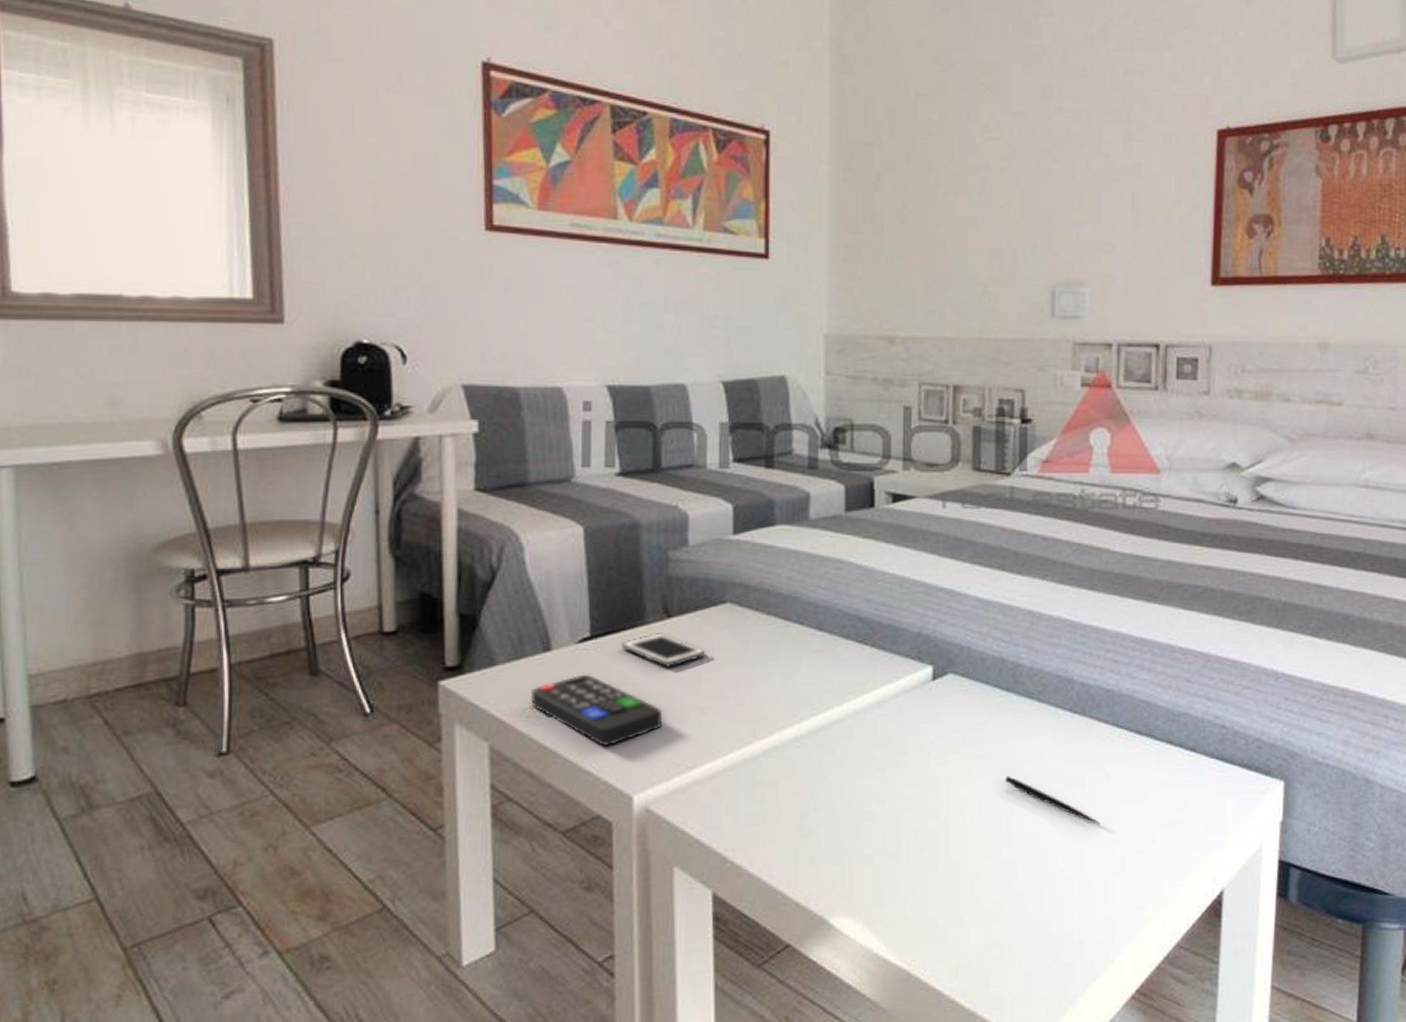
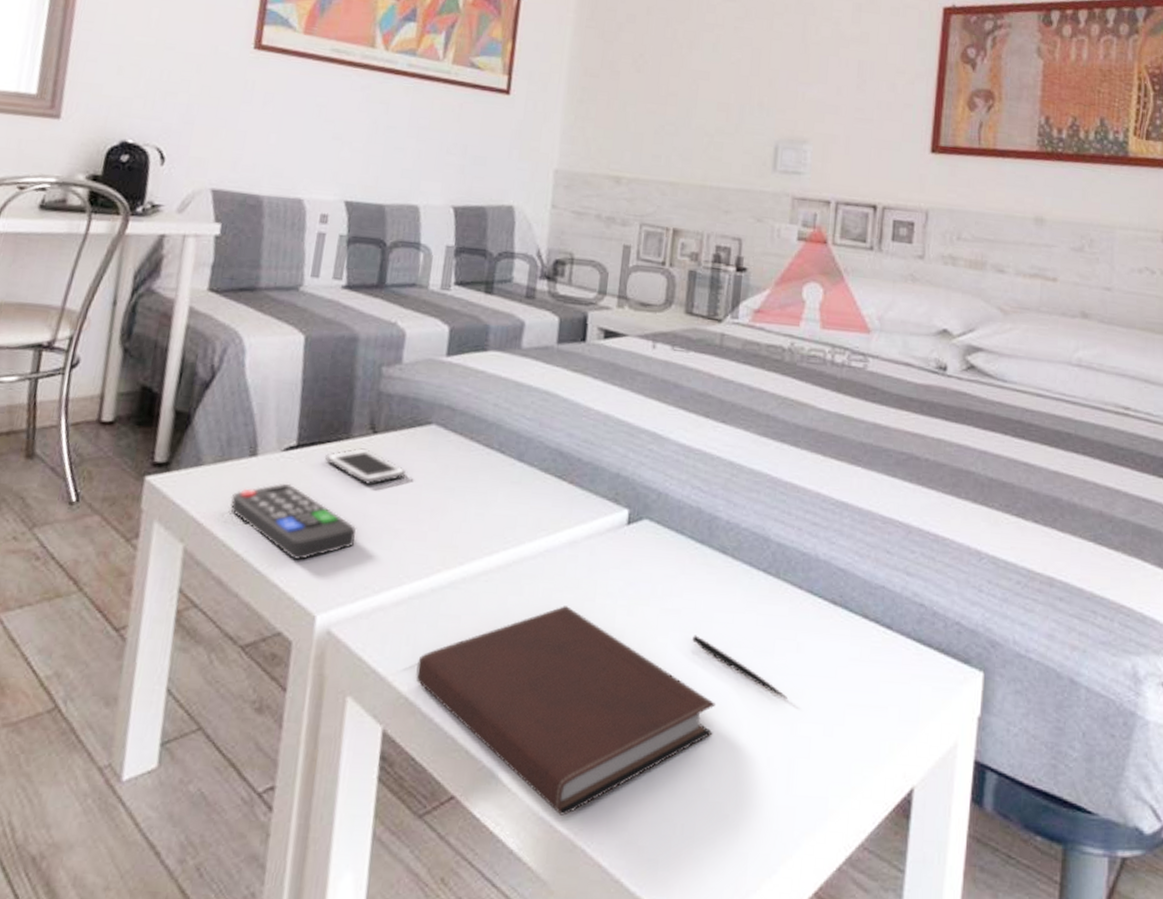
notebook: none [739,762,1032,950] -> present [416,606,715,816]

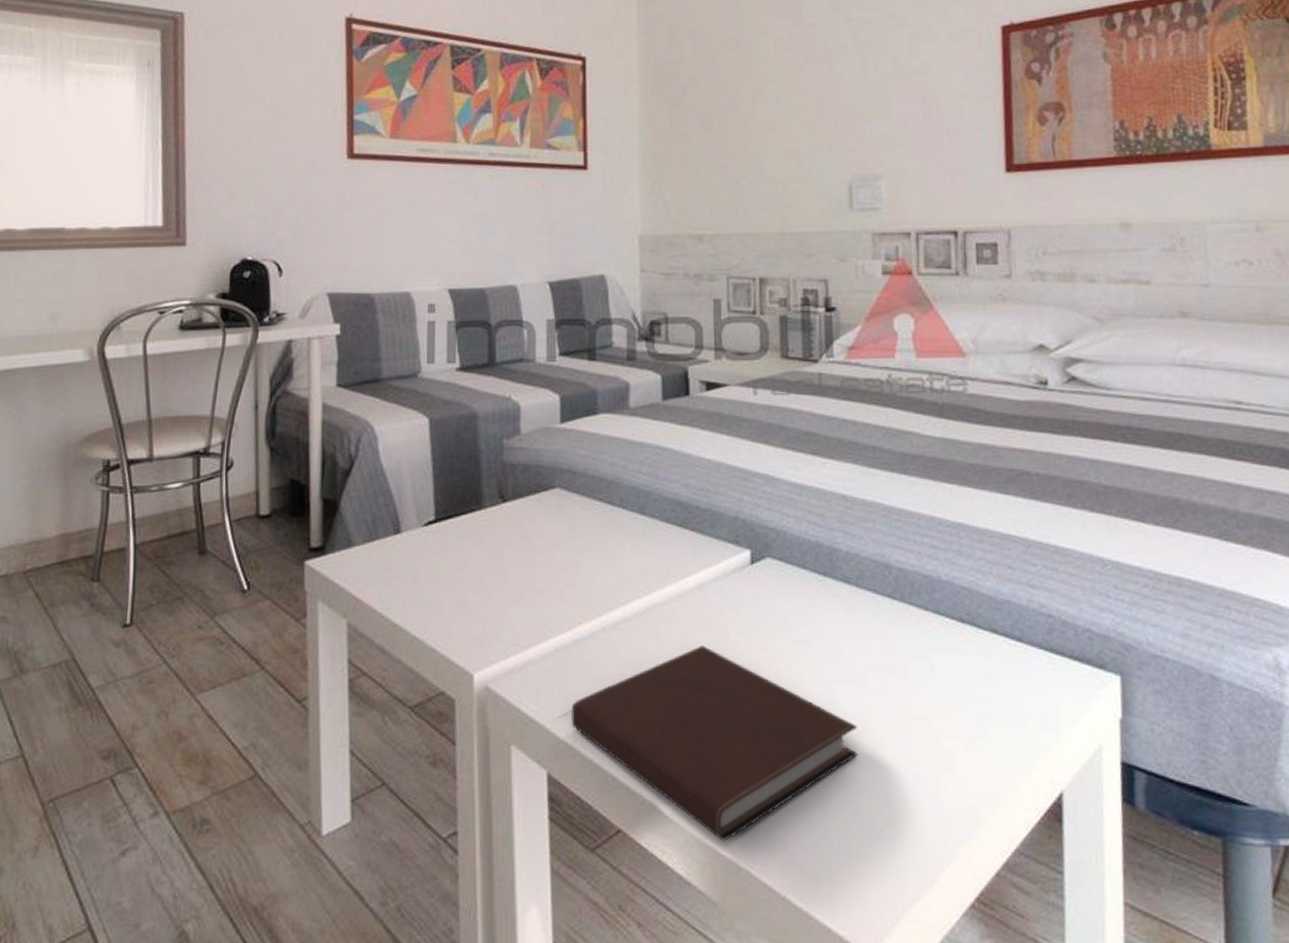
remote control: present [230,483,357,560] -> none [382,555,500,624]
cell phone: present [325,448,407,485] -> none [462,517,538,549]
pen: present [692,635,788,699] -> none [827,663,927,716]

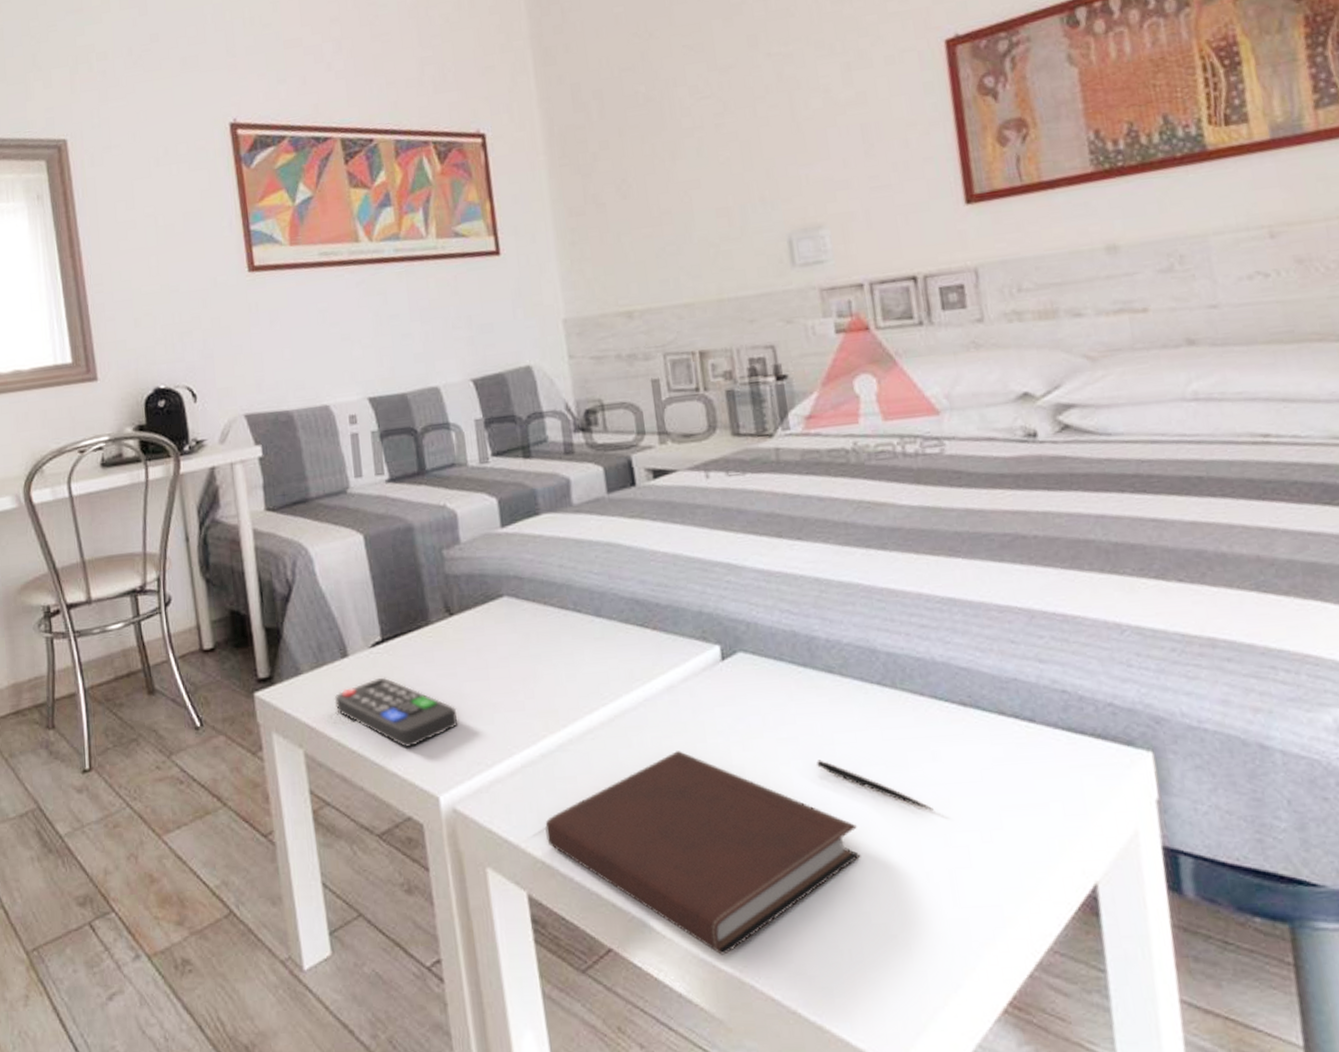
remote control: none [382,555,500,624] -> present [334,677,458,747]
pen: none [827,663,927,716] -> present [817,760,934,811]

